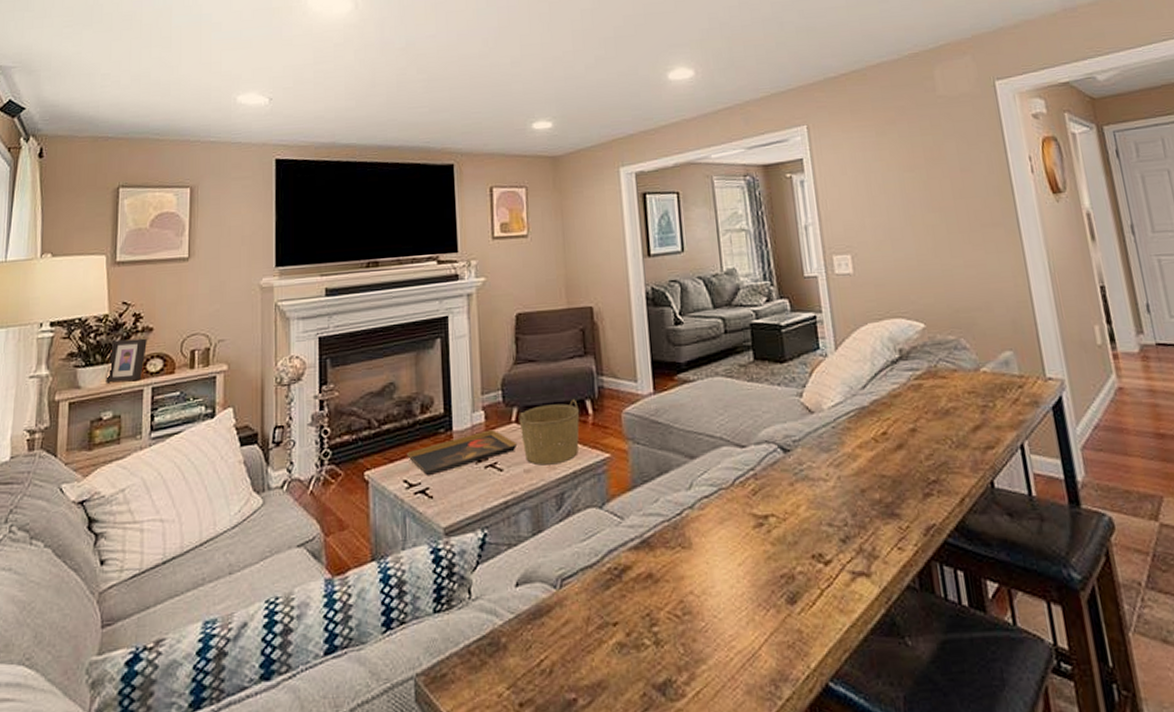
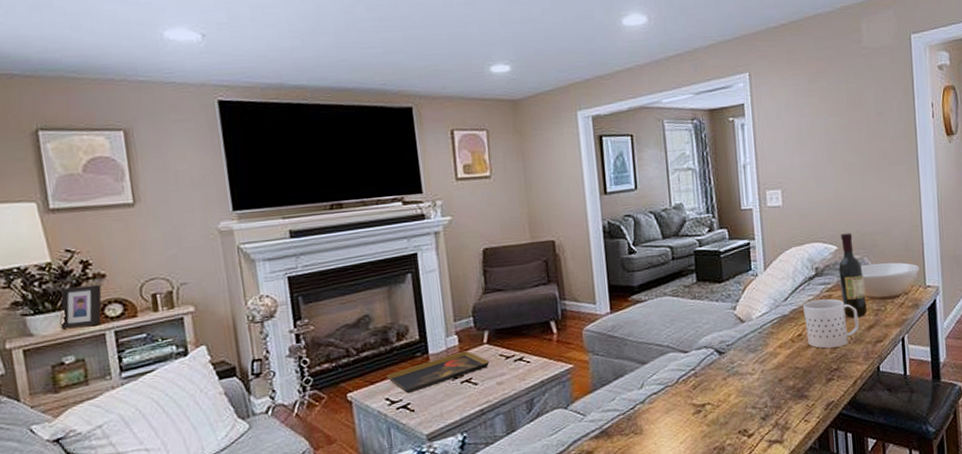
basket: present [519,398,580,466] -> none [490,320,546,378]
mug: none [886,388,961,453] -> present [803,298,859,349]
wine bottle: none [928,307,971,415] -> present [838,233,868,318]
bowl: none [956,346,1036,394] -> present [860,262,920,301]

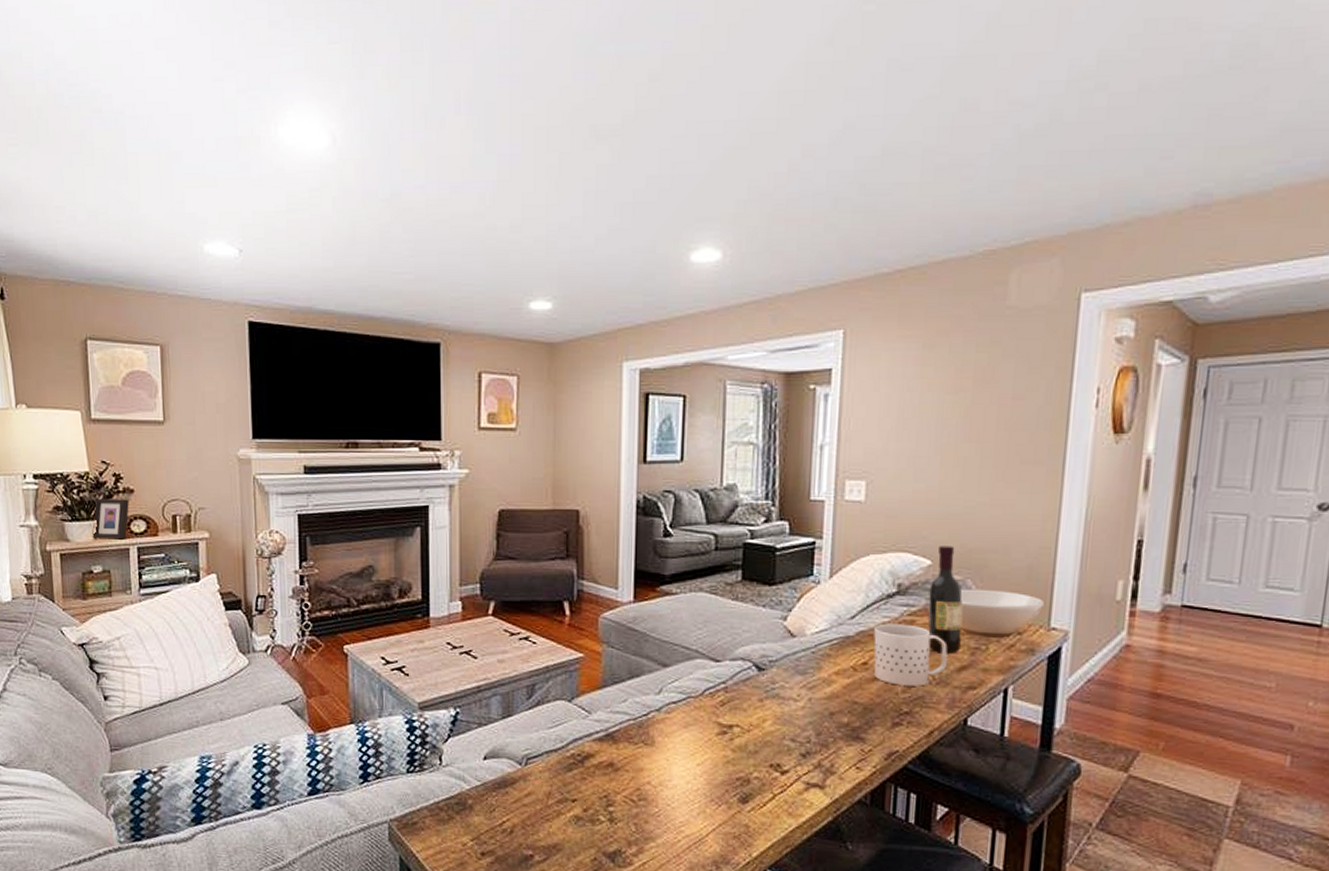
decorative tray: present [386,351,490,394] -> none [384,620,493,656]

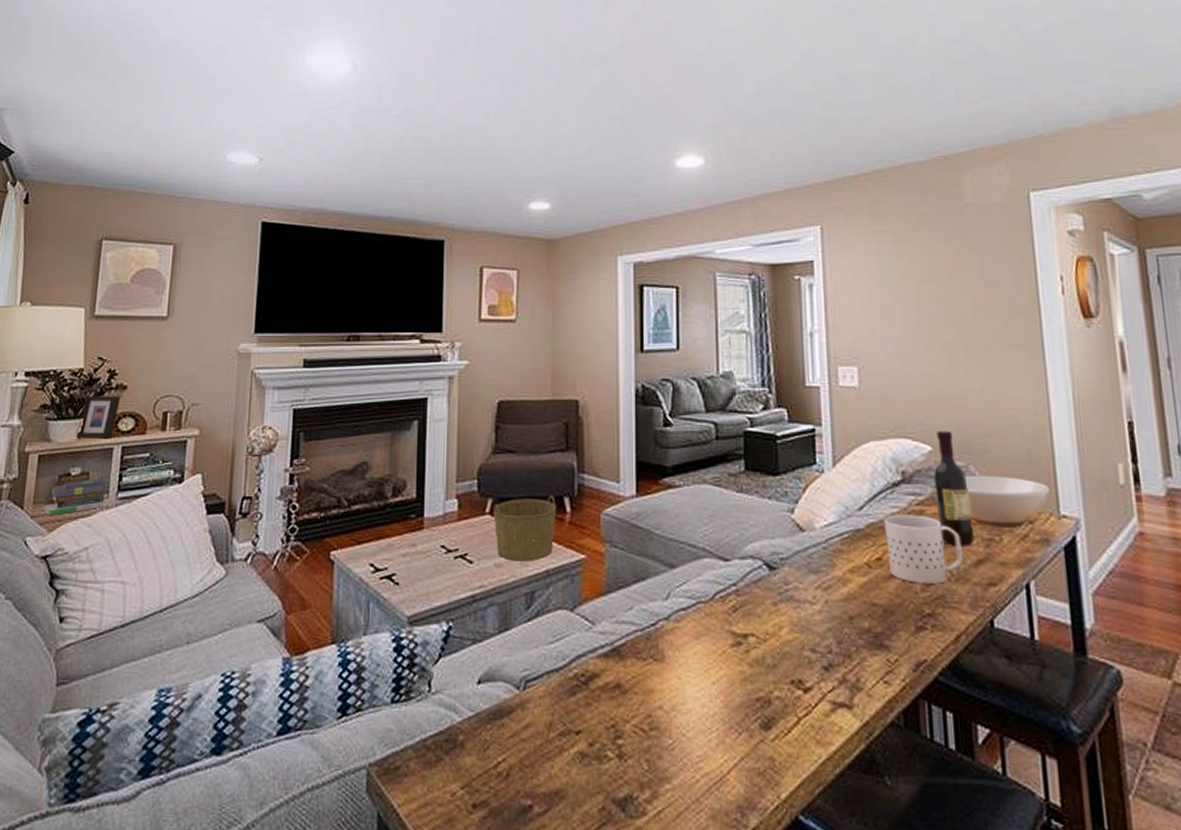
books: none [73,576,128,609] -> present [43,478,105,516]
basket: none [496,599,557,658] -> present [493,494,557,561]

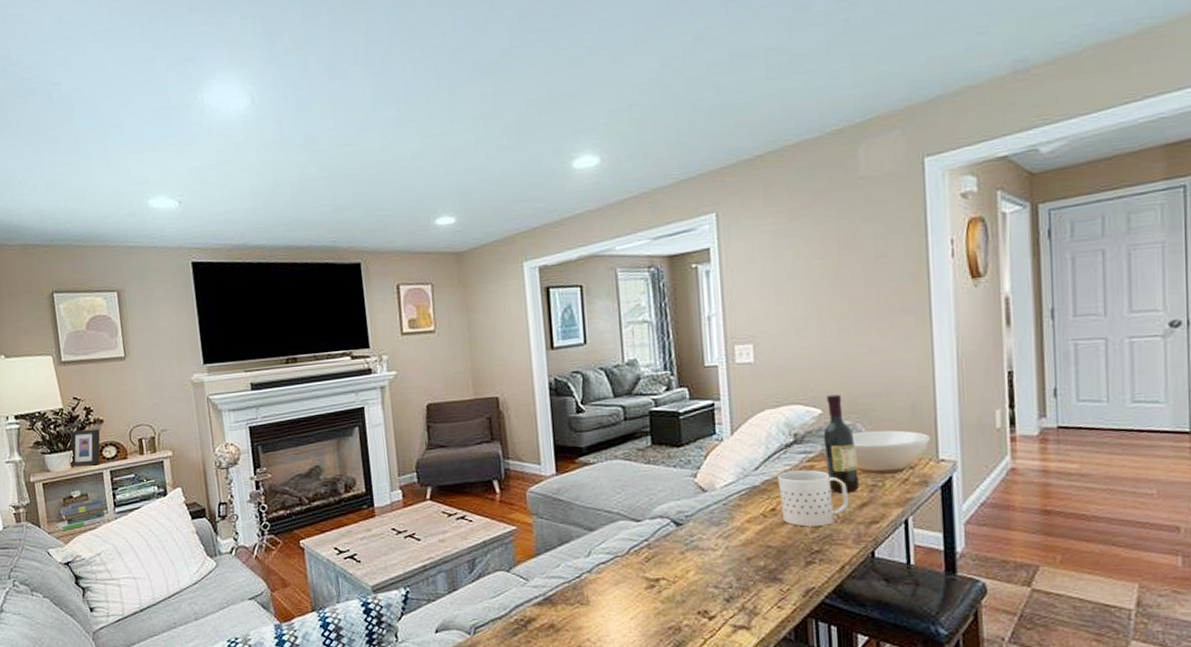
basket: present [493,494,557,561] -> none [433,479,488,536]

